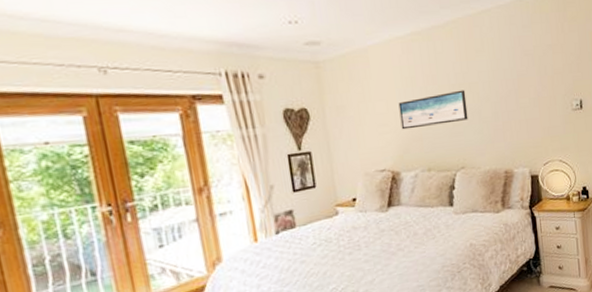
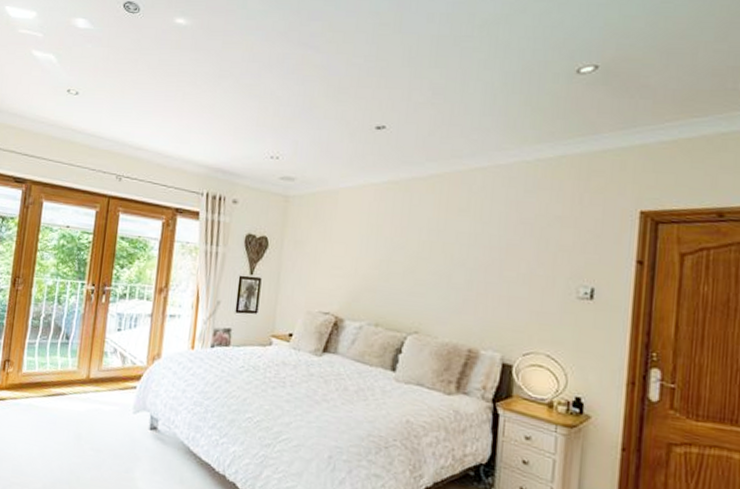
wall art: present [398,90,468,130] -> none [356,248,437,282]

